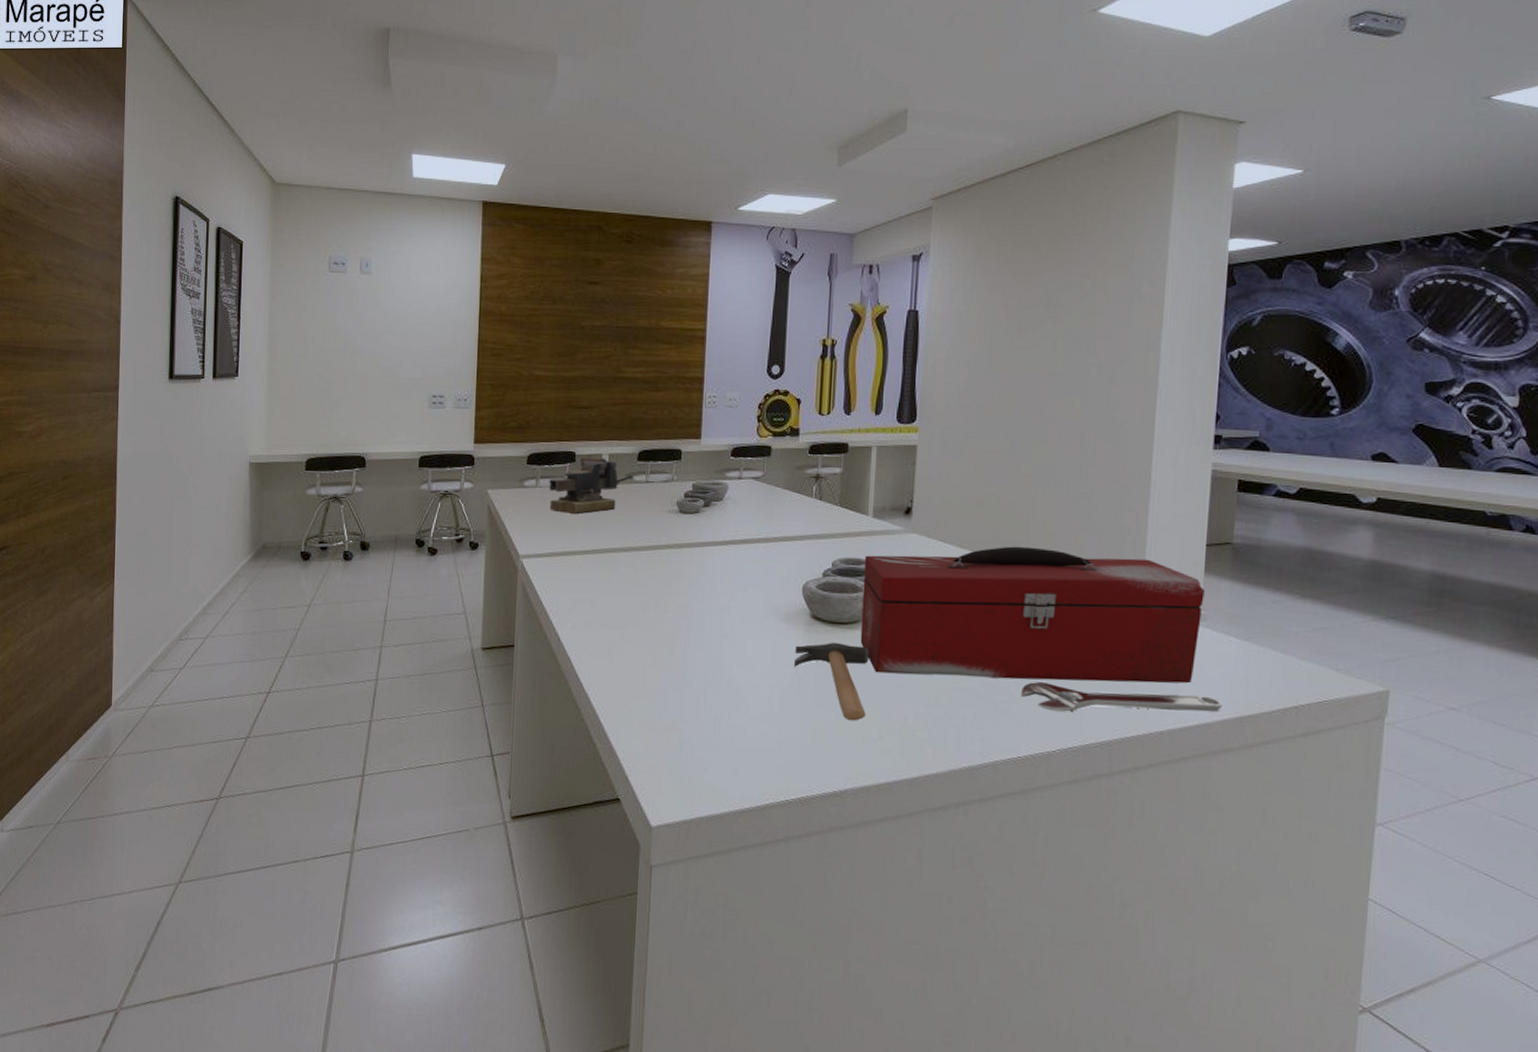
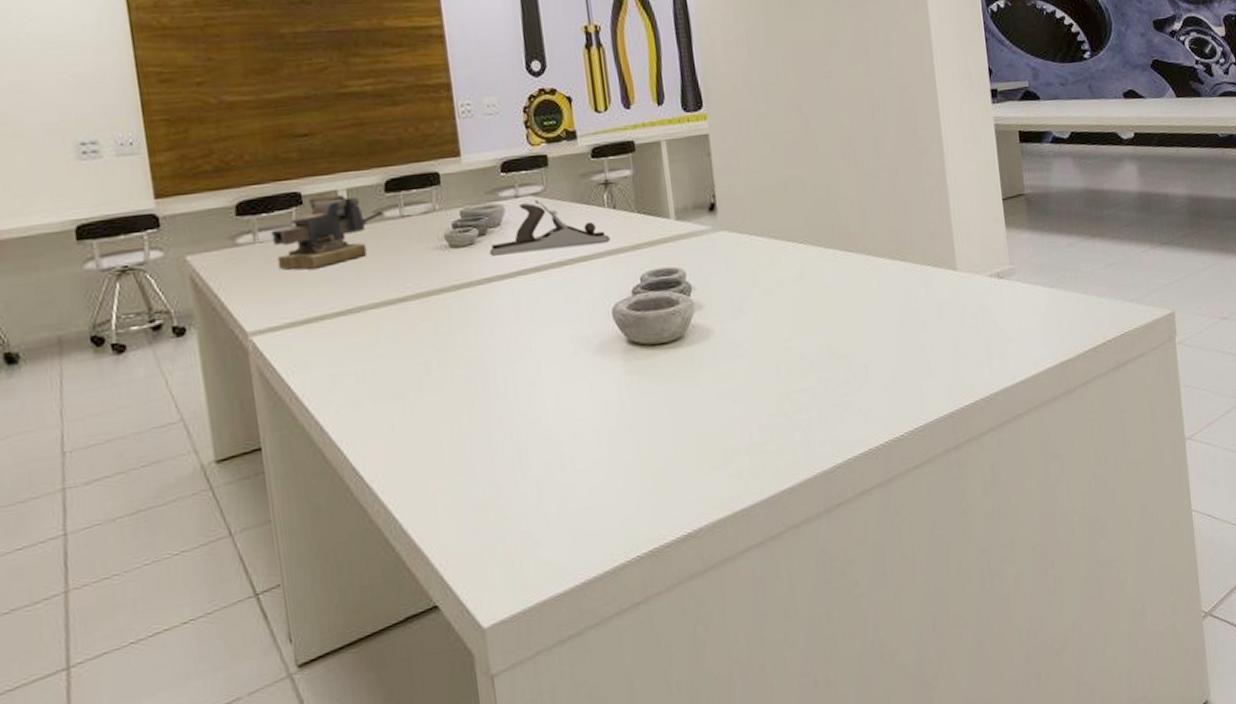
hand plane: none [710,483,812,528] -> present [489,199,610,256]
claw hammer: present [794,643,869,721] -> none [616,364,708,451]
toolbox: present [860,546,1205,684] -> none [674,222,1014,391]
adjustable wrench: present [1021,682,1223,713] -> none [860,348,1044,395]

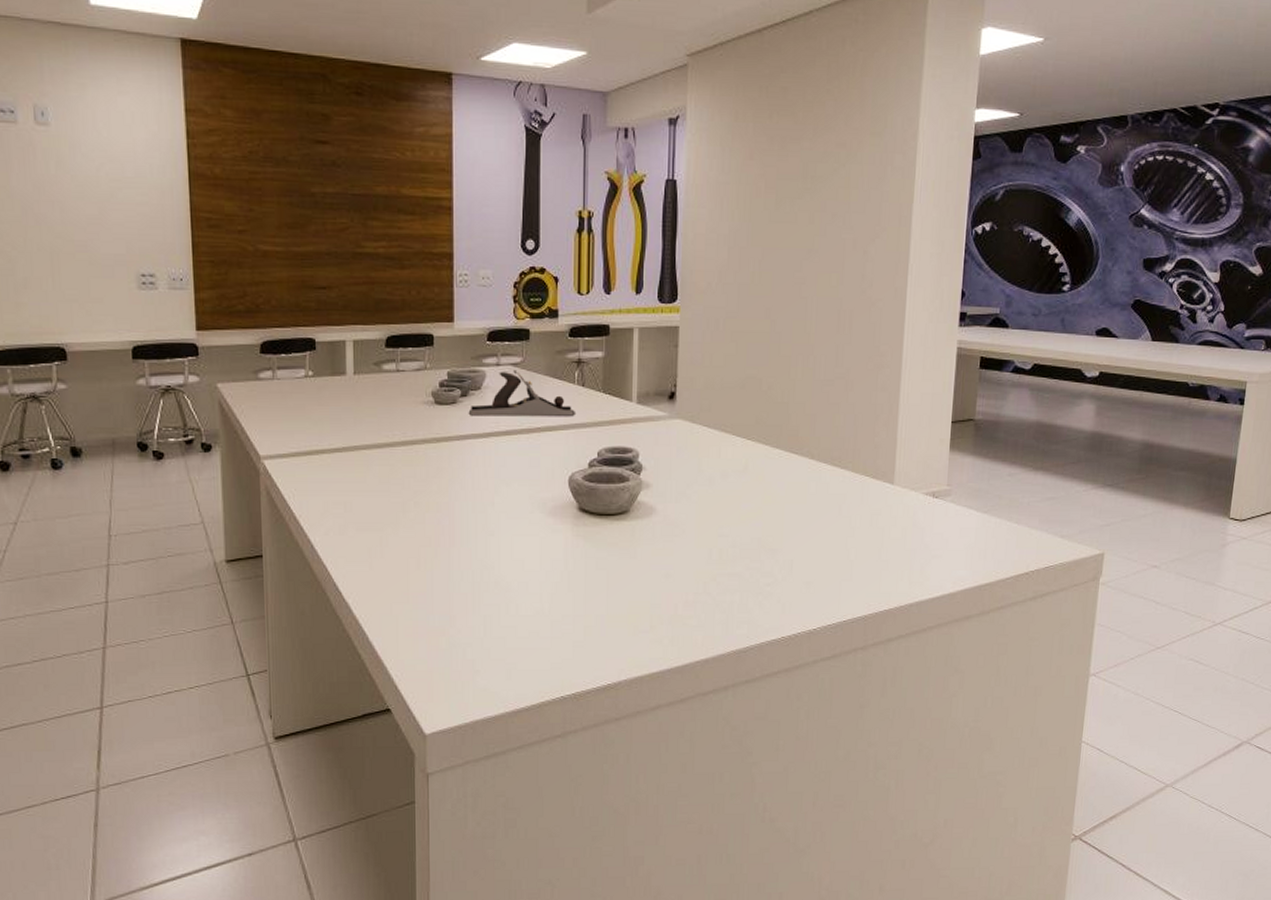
bench vise: present [271,194,384,270] -> none [288,344,382,408]

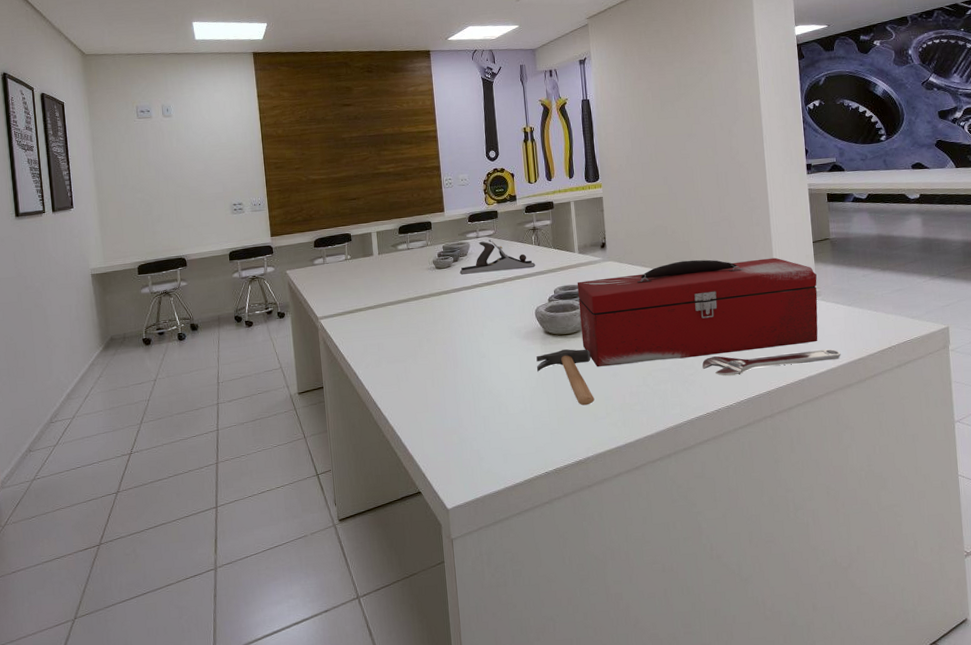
claw hammer: none [564,535,638,613] -> present [536,349,595,406]
toolbox: none [628,429,950,563] -> present [577,257,818,367]
adjustable wrench: none [784,564,964,591] -> present [702,349,841,376]

